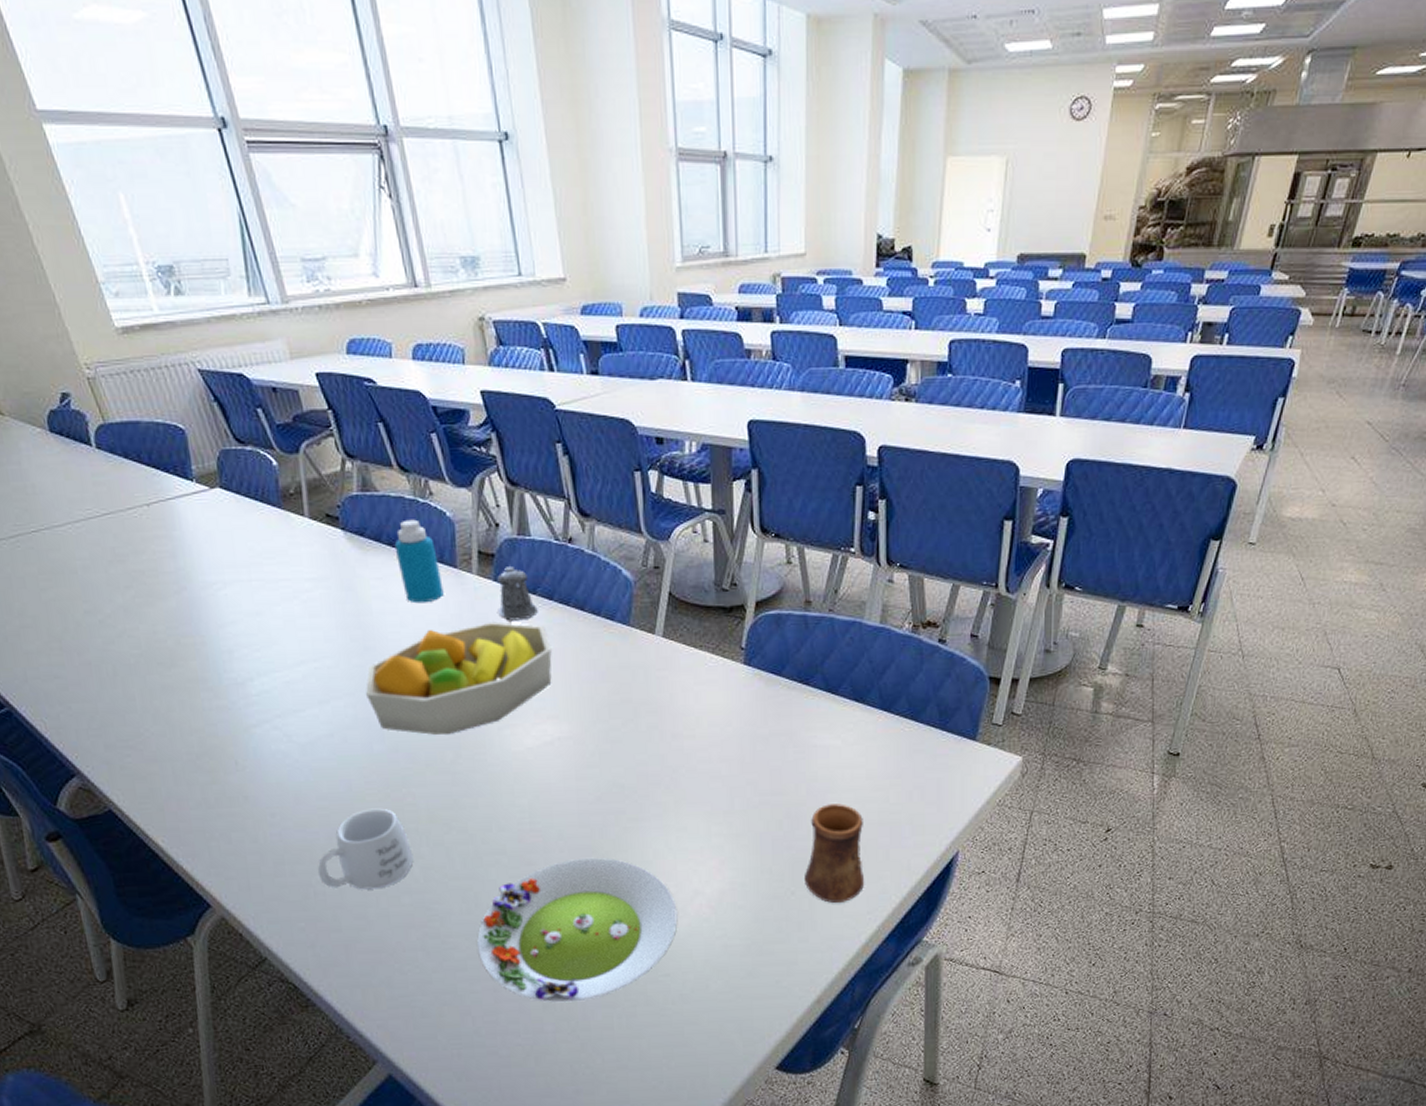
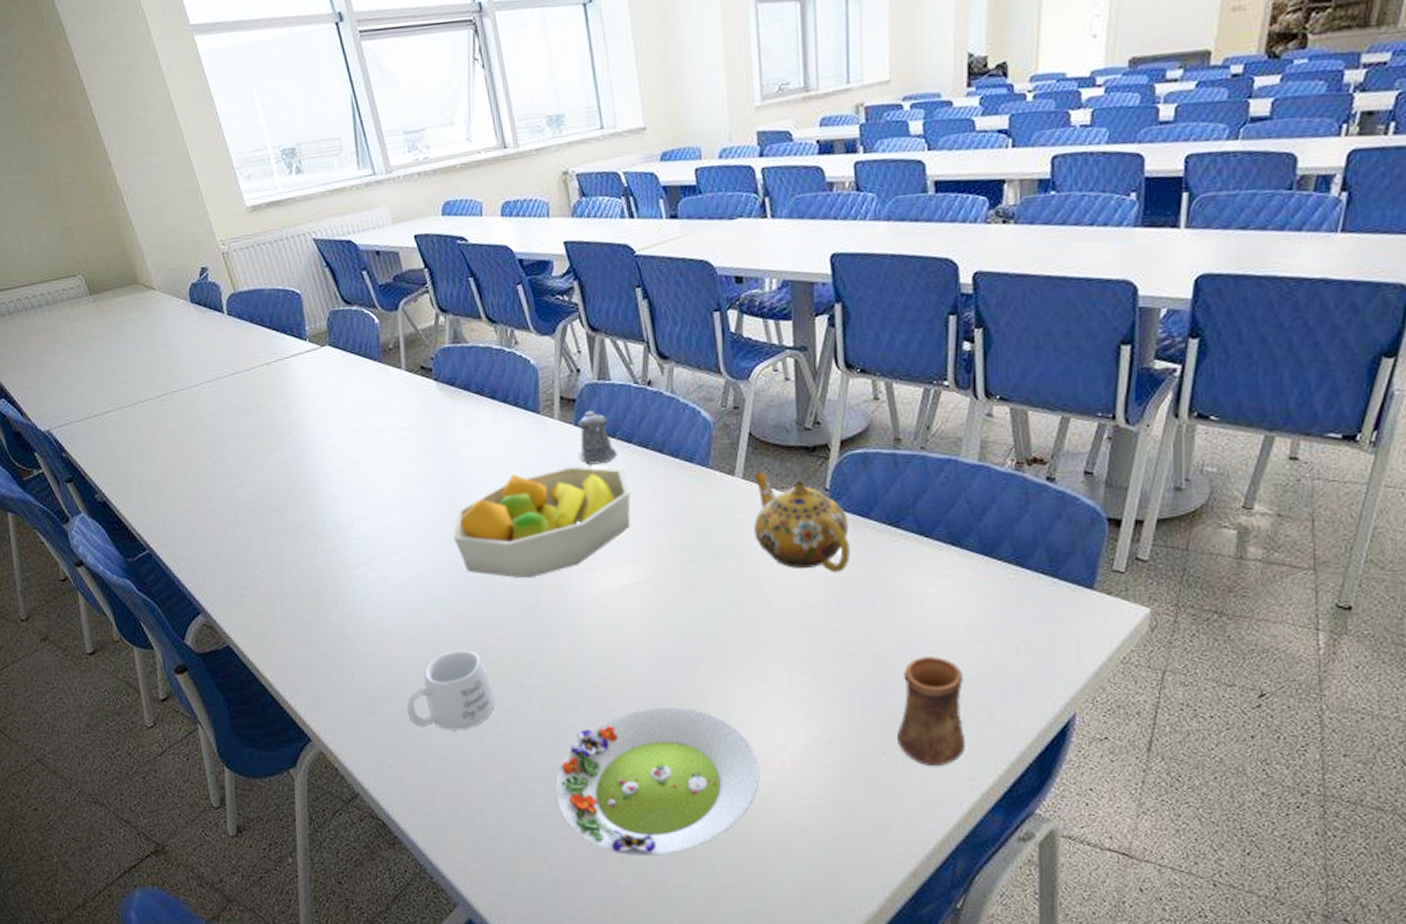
bottle: present [394,519,444,604] -> none [482,368,527,449]
teapot: none [673,629,764,728] -> present [753,470,850,573]

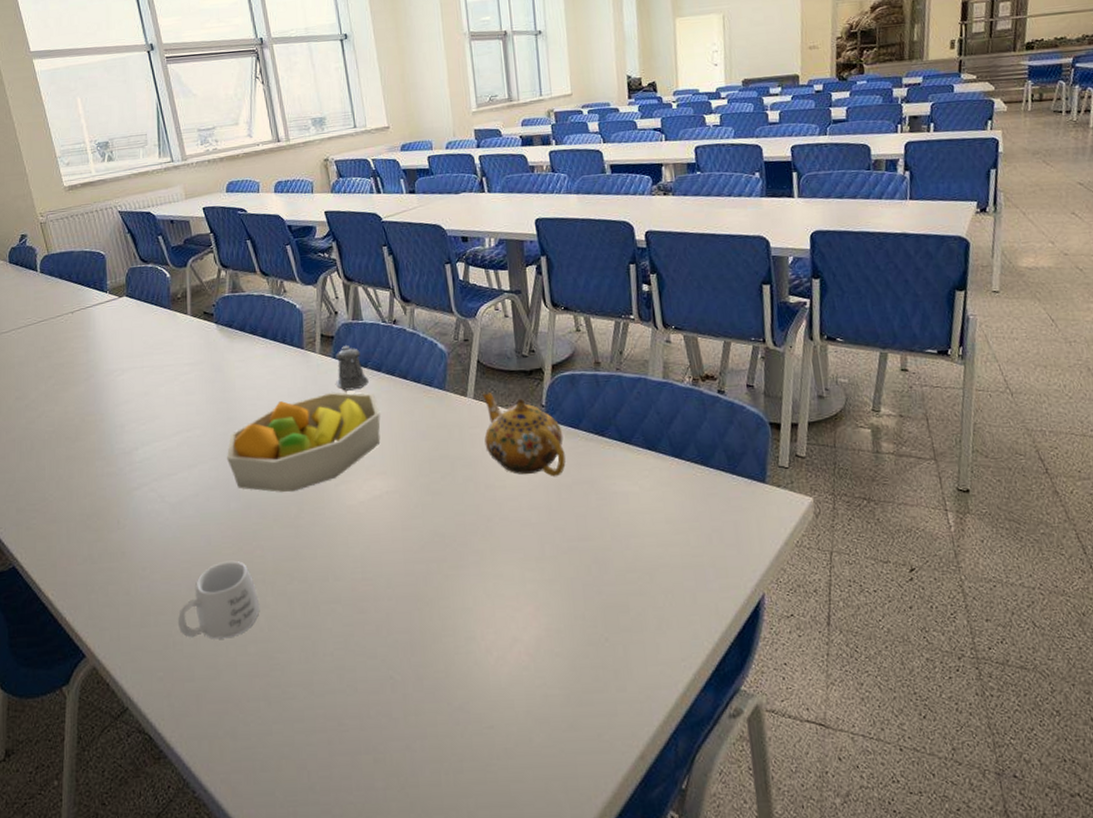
salad plate: present [555,706,760,857] -> none [314,605,499,757]
cup: present [897,657,966,765] -> none [616,548,676,649]

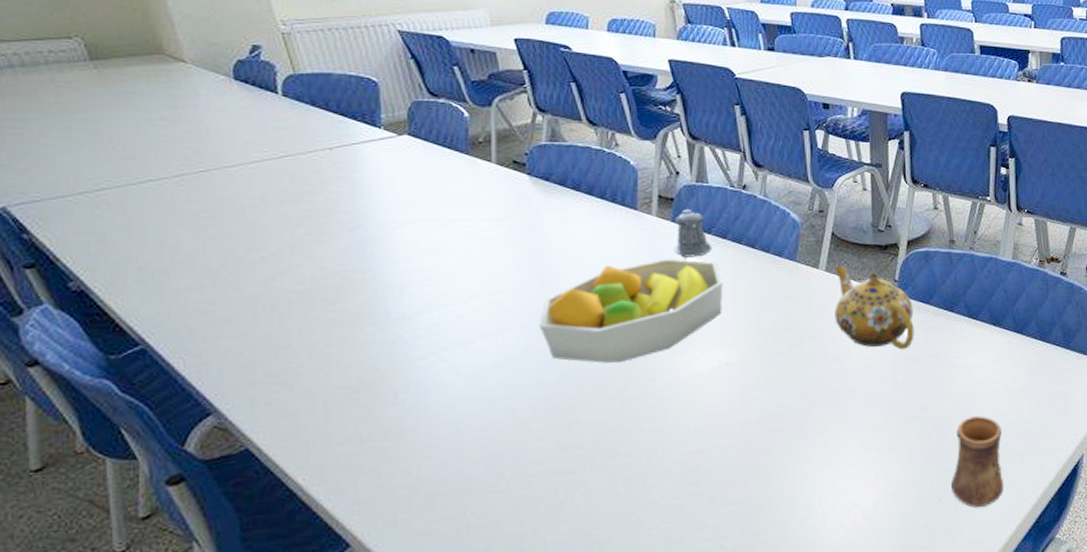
mug: present [177,561,260,639] -> none [472,437,576,520]
cup: none [616,548,676,649] -> present [951,416,1005,508]

